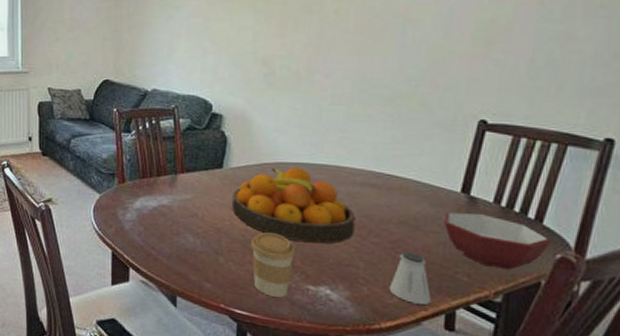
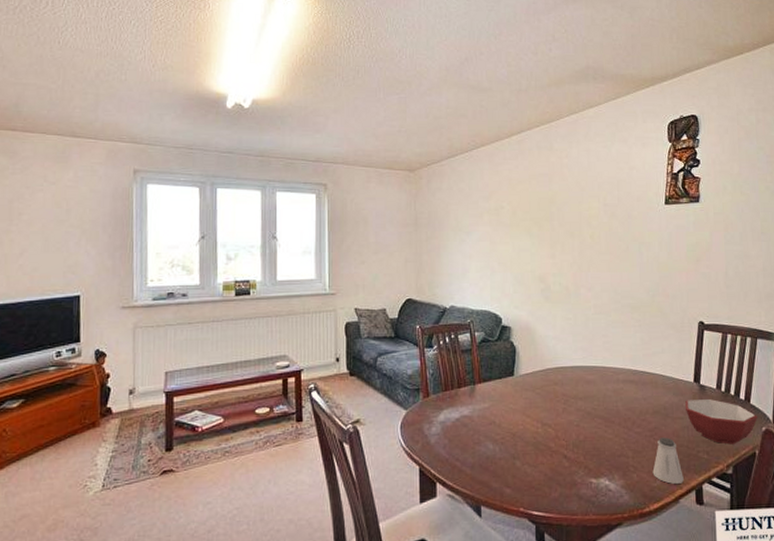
fruit bowl: present [232,167,356,244] -> none [524,370,622,439]
coffee cup: present [250,232,296,297] -> none [541,433,579,494]

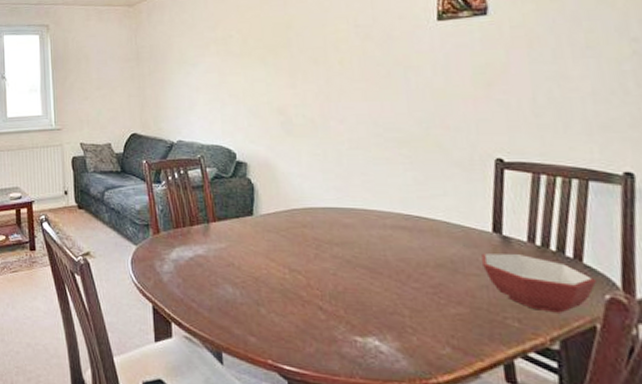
saltshaker: present [652,437,684,484] -> none [439,296,485,355]

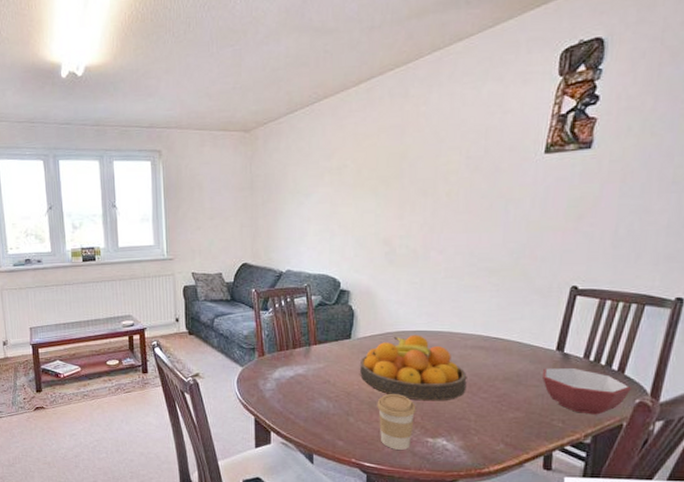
fruit bowl: none [266,212,393,291] -> present [360,335,467,401]
coffee cup: none [290,281,338,351] -> present [377,394,416,450]

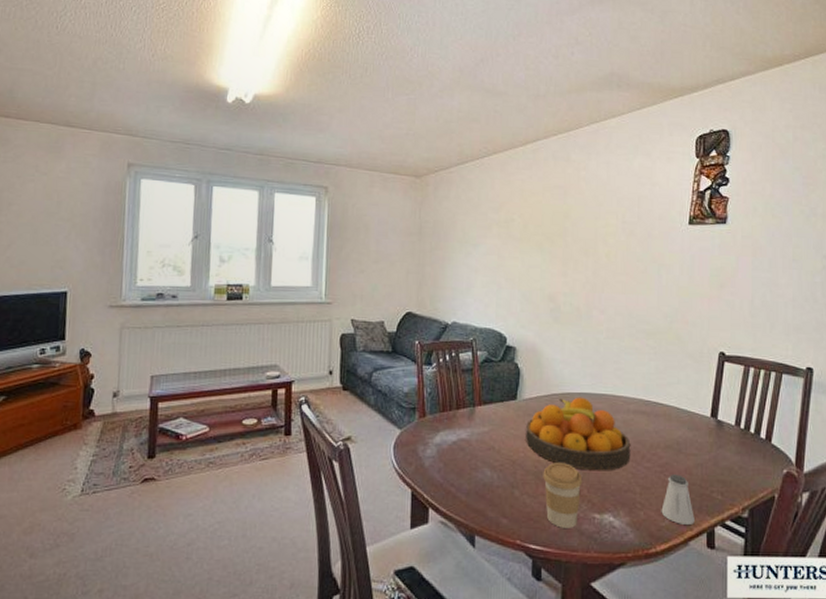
saltshaker: none [496,404,532,449] -> present [661,474,695,525]
bowl: present [542,368,631,415] -> none [701,436,778,486]

